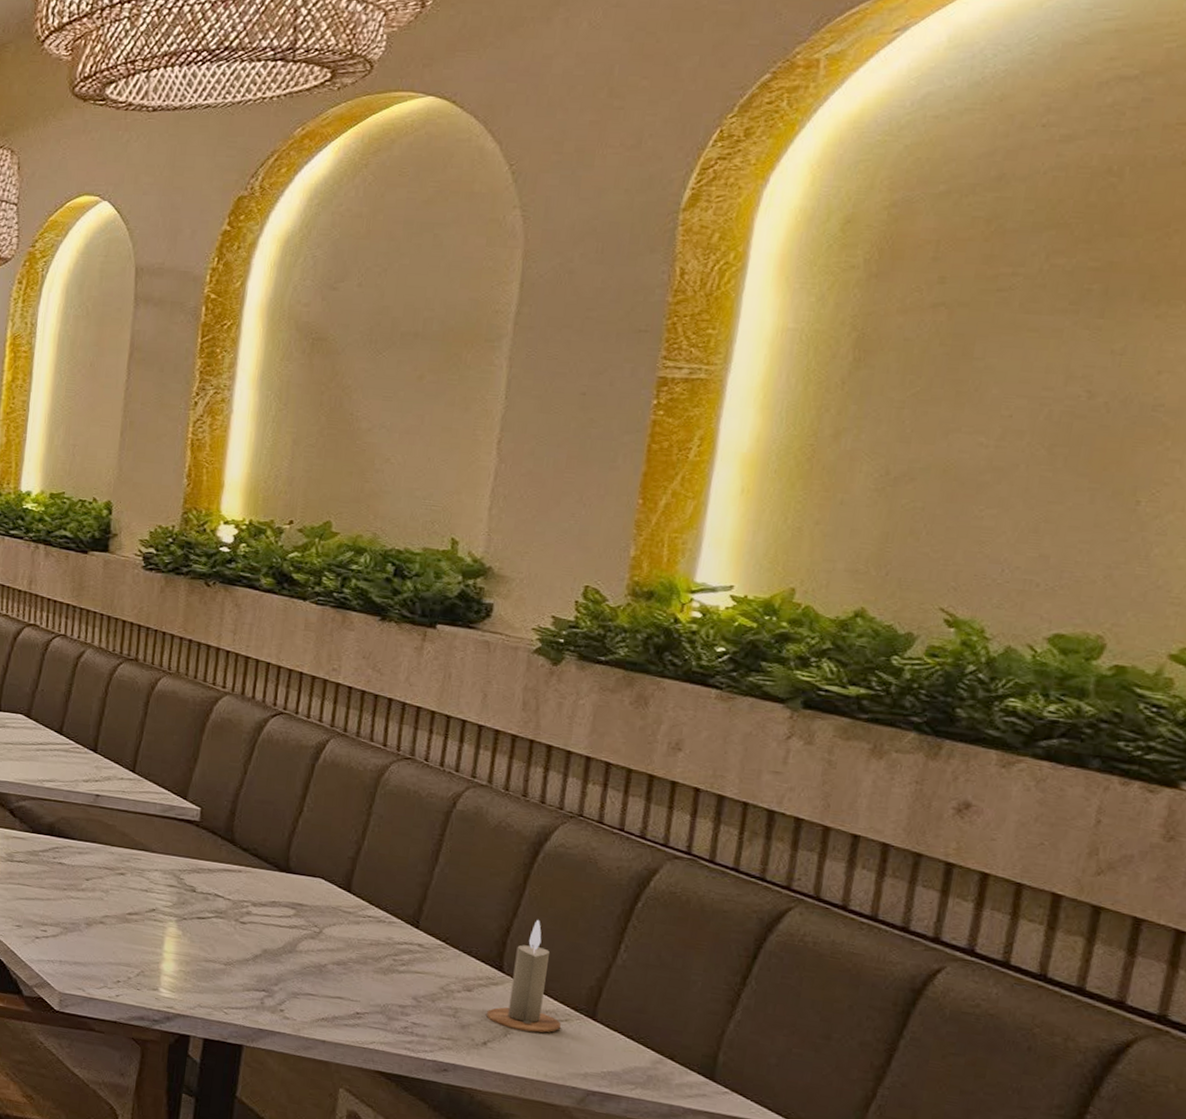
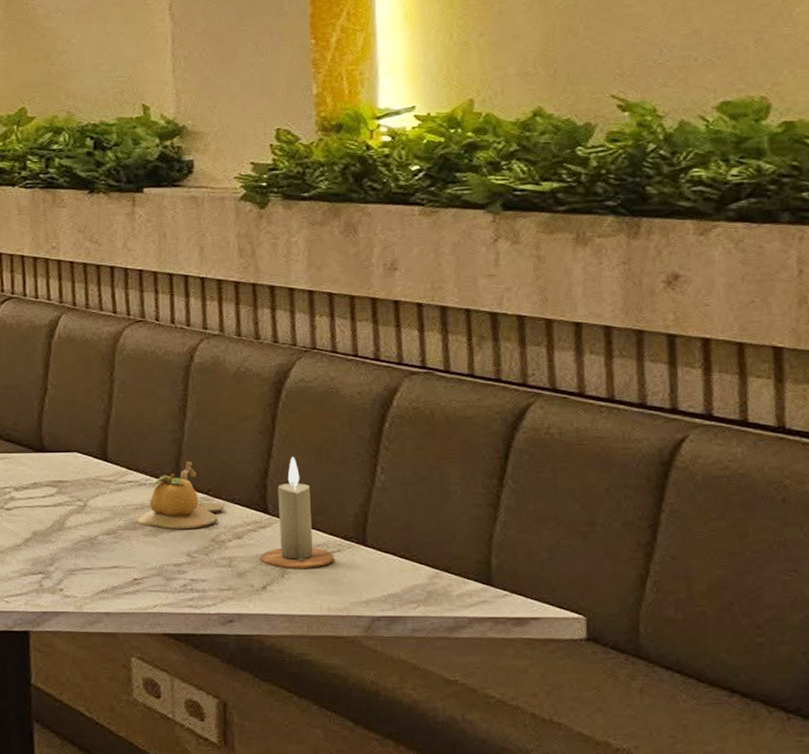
decorative pumpkin: none [369,907,461,974] -> present [137,462,225,530]

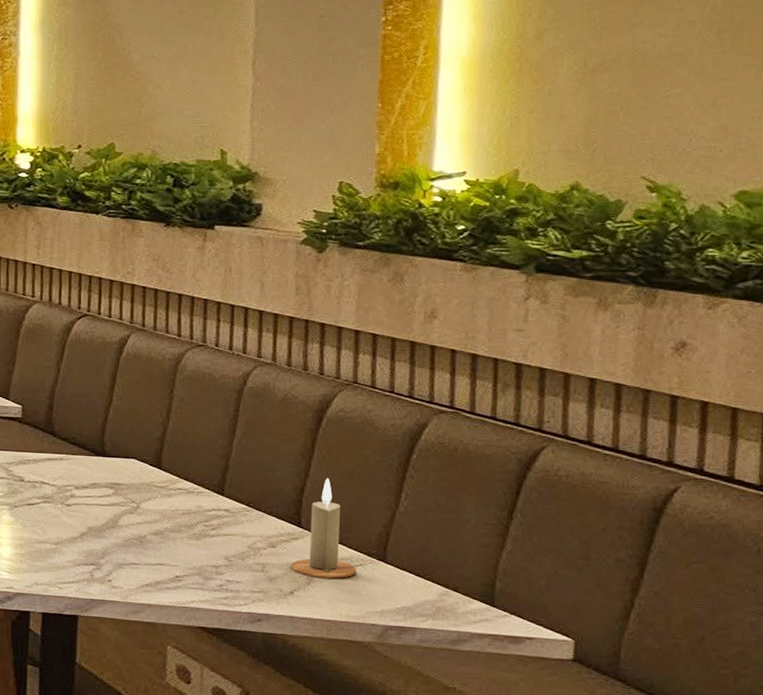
decorative pumpkin: present [137,462,225,530] -> none [183,475,263,536]

